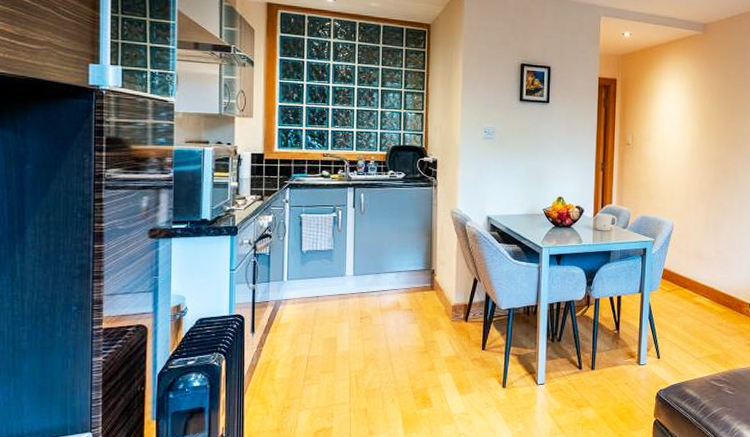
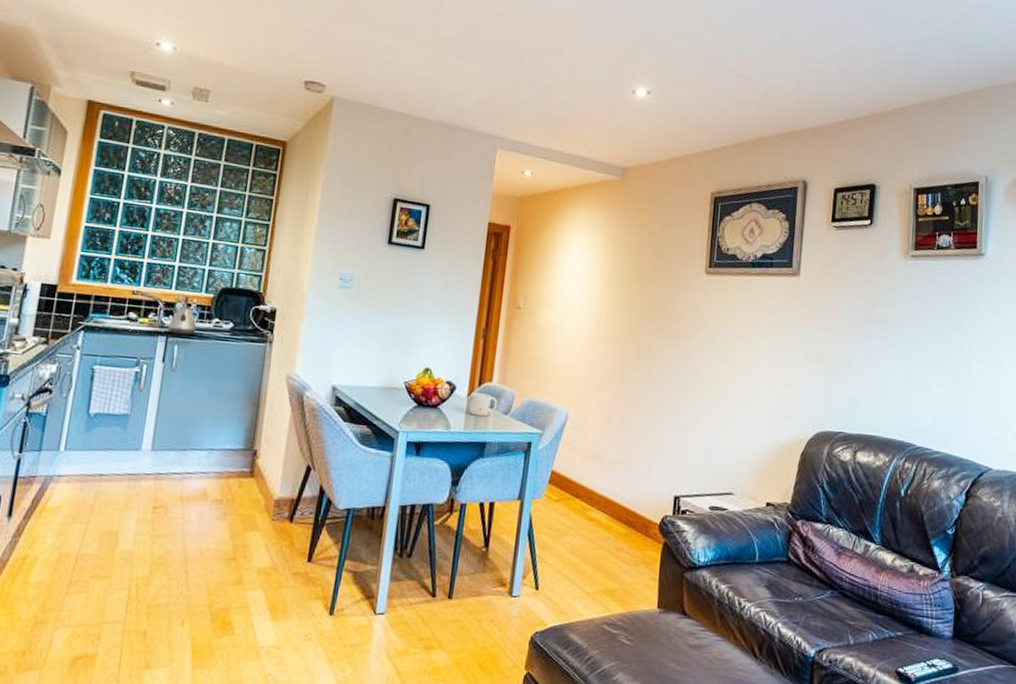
kettle: none [354,153,377,187] -> present [168,294,197,337]

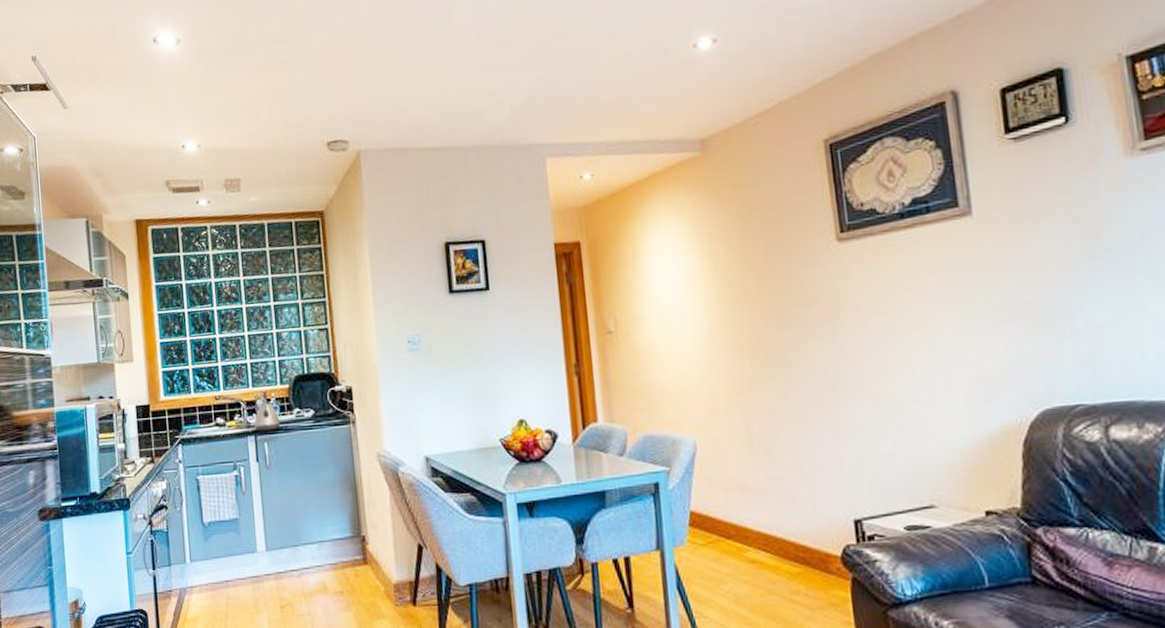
mug: present [469,392,498,417] -> none [577,436,610,463]

